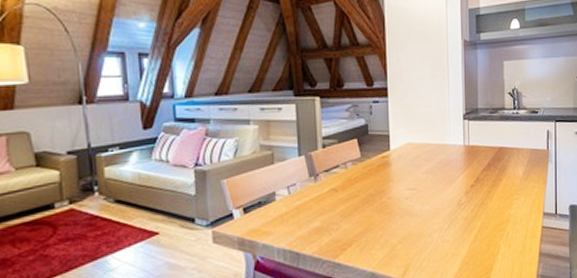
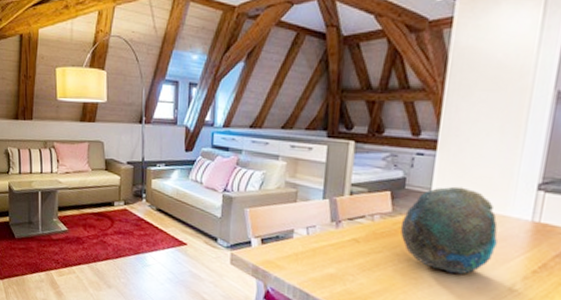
decorative bowl: none [370,125,443,202] -> present [400,186,498,275]

